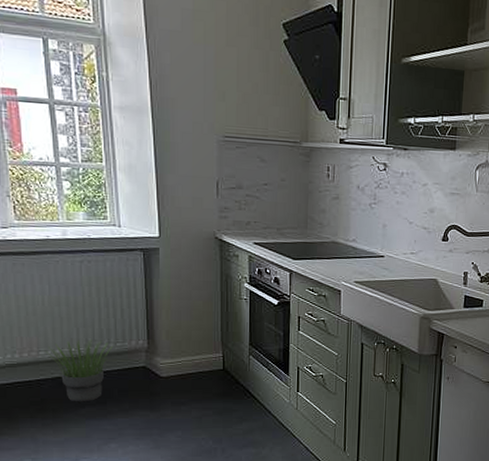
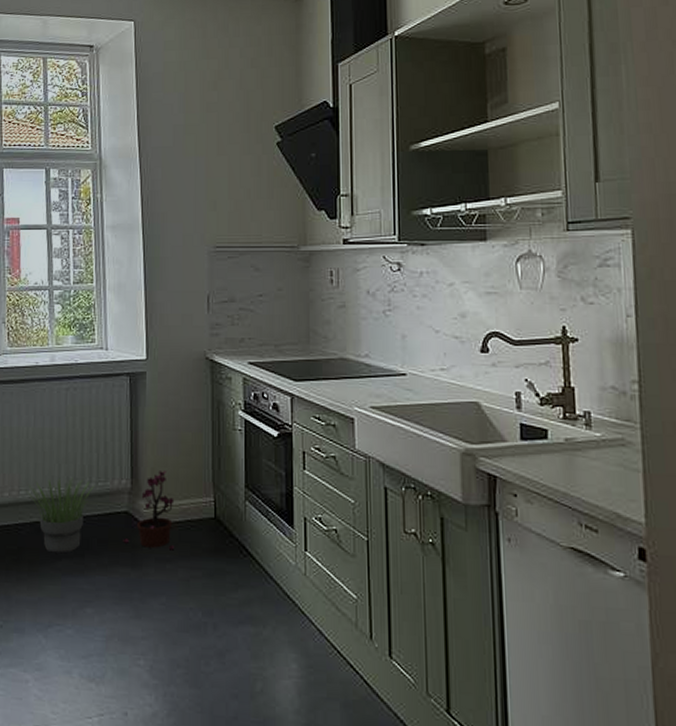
potted plant: none [142,333,189,396] -> present [123,471,175,550]

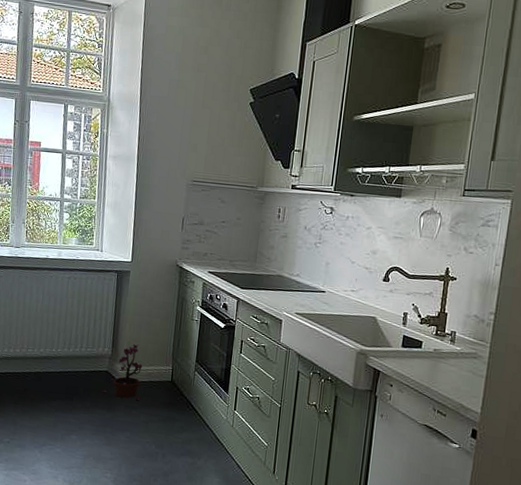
potted plant: present [27,477,94,554] -> none [33,342,84,396]

